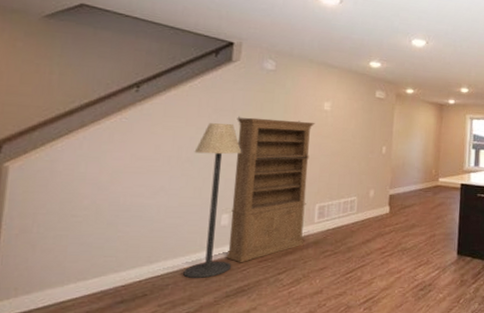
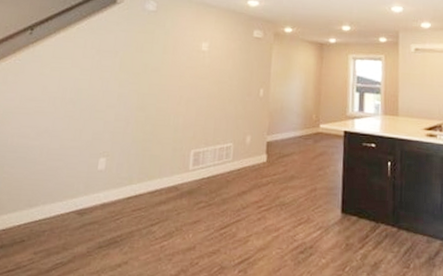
floor lamp: present [183,123,242,278] -> none [59,64,122,226]
bookcase: present [226,116,316,263] -> none [101,57,193,212]

